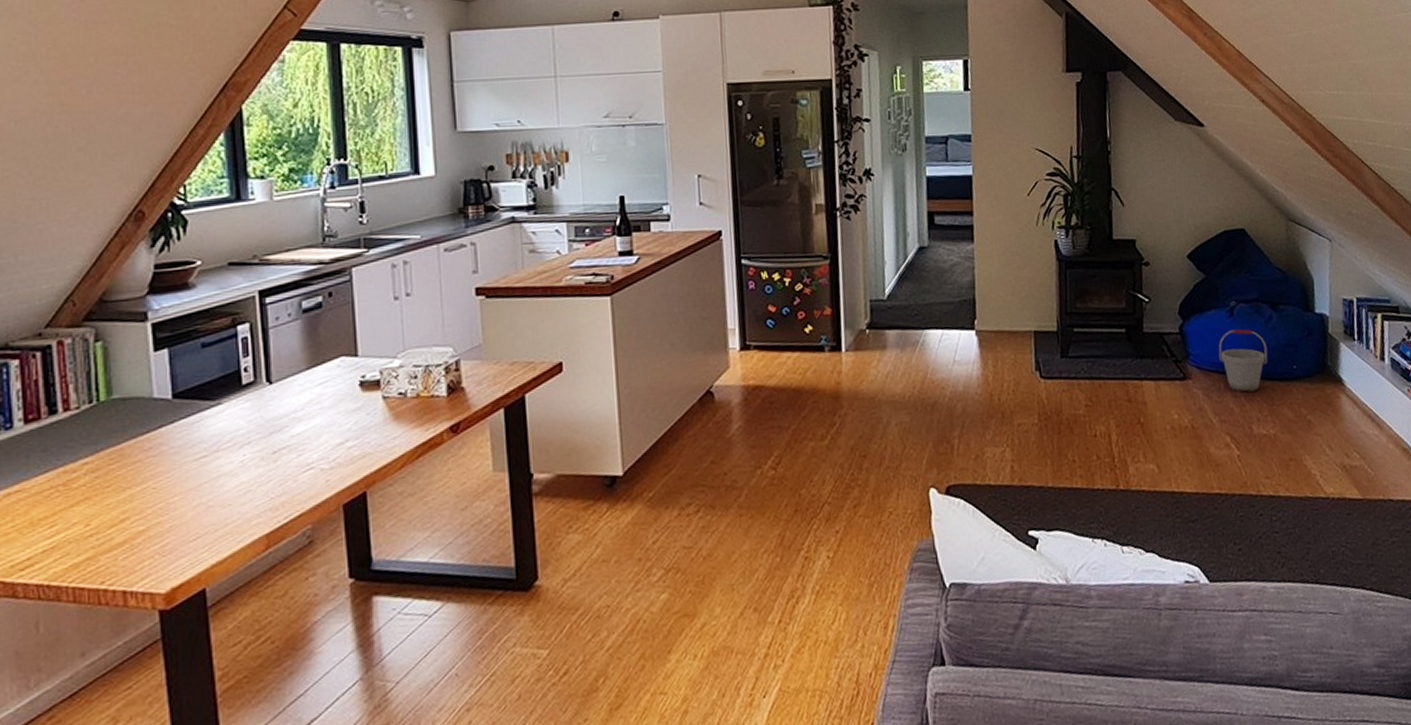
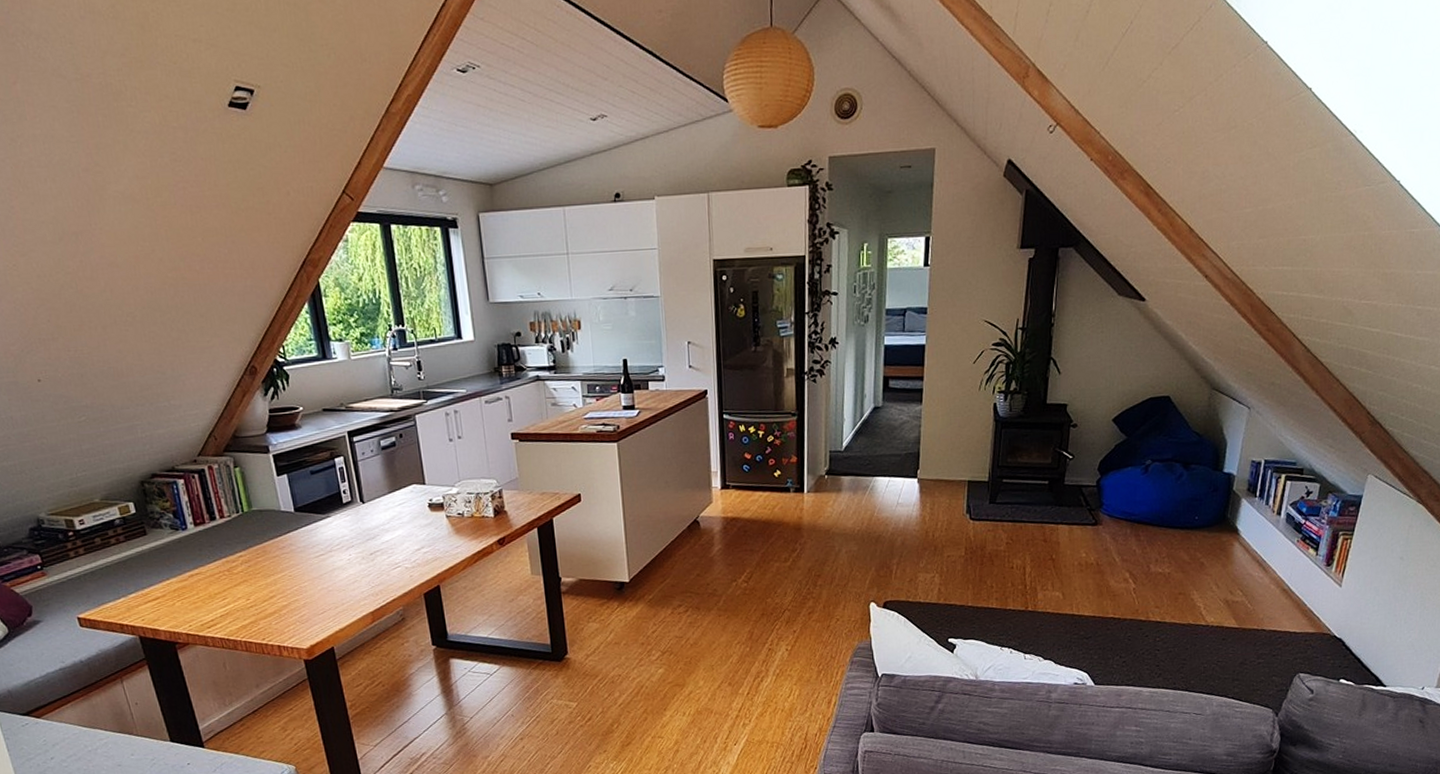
bucket: present [1218,329,1268,392] -> none [1129,484,1173,537]

